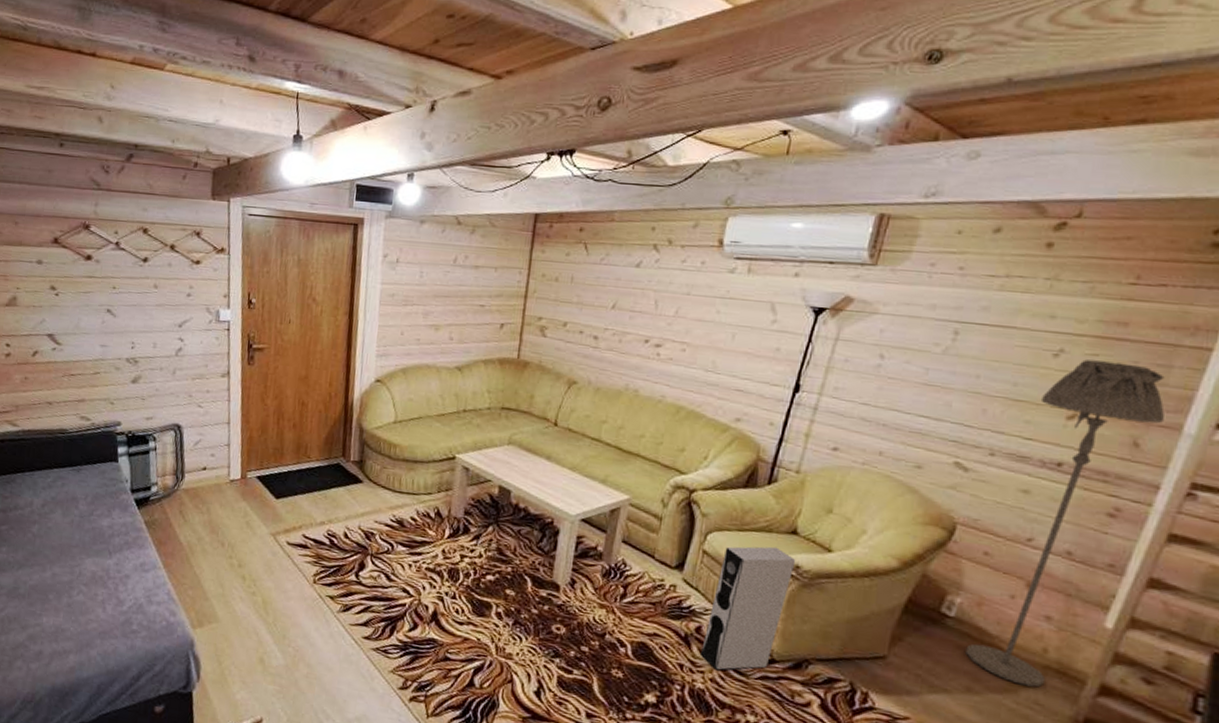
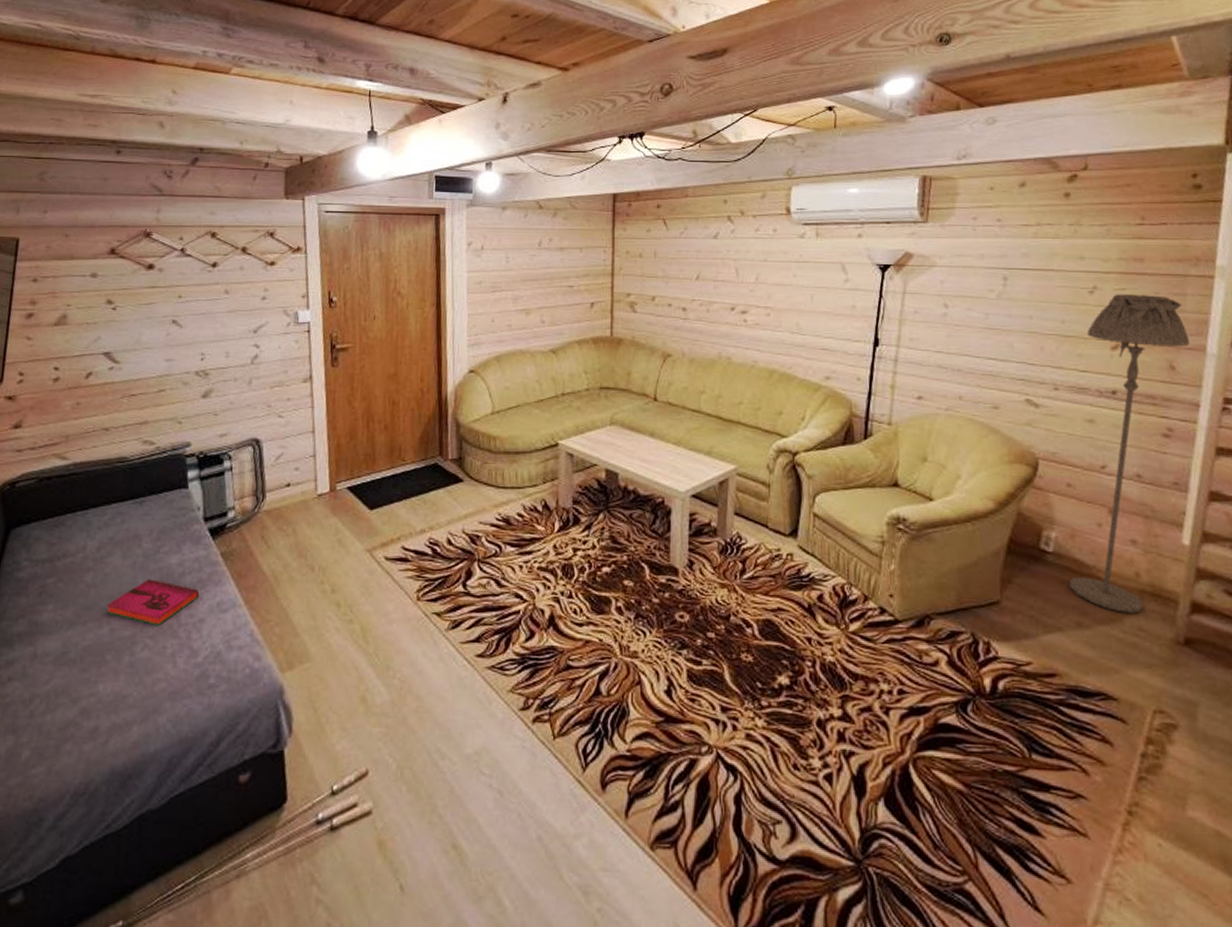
hardback book: none [49,536,125,576] -> present [106,579,199,625]
speaker: present [699,546,796,671] -> none [825,501,902,639]

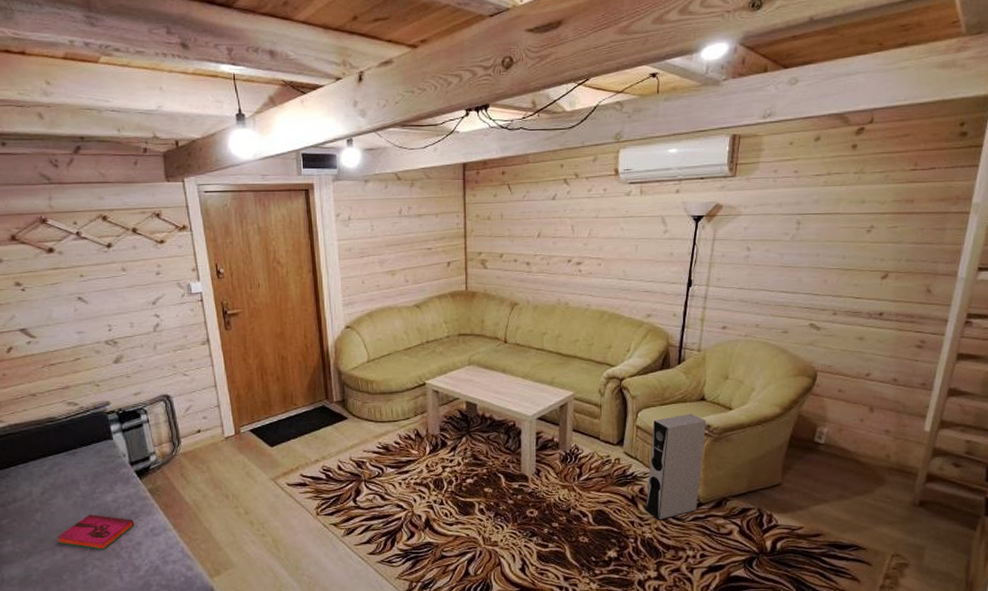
speaker: none [825,501,902,639] -> present [645,413,707,520]
floor lamp: present [1069,294,1190,613] -> none [835,231,944,486]

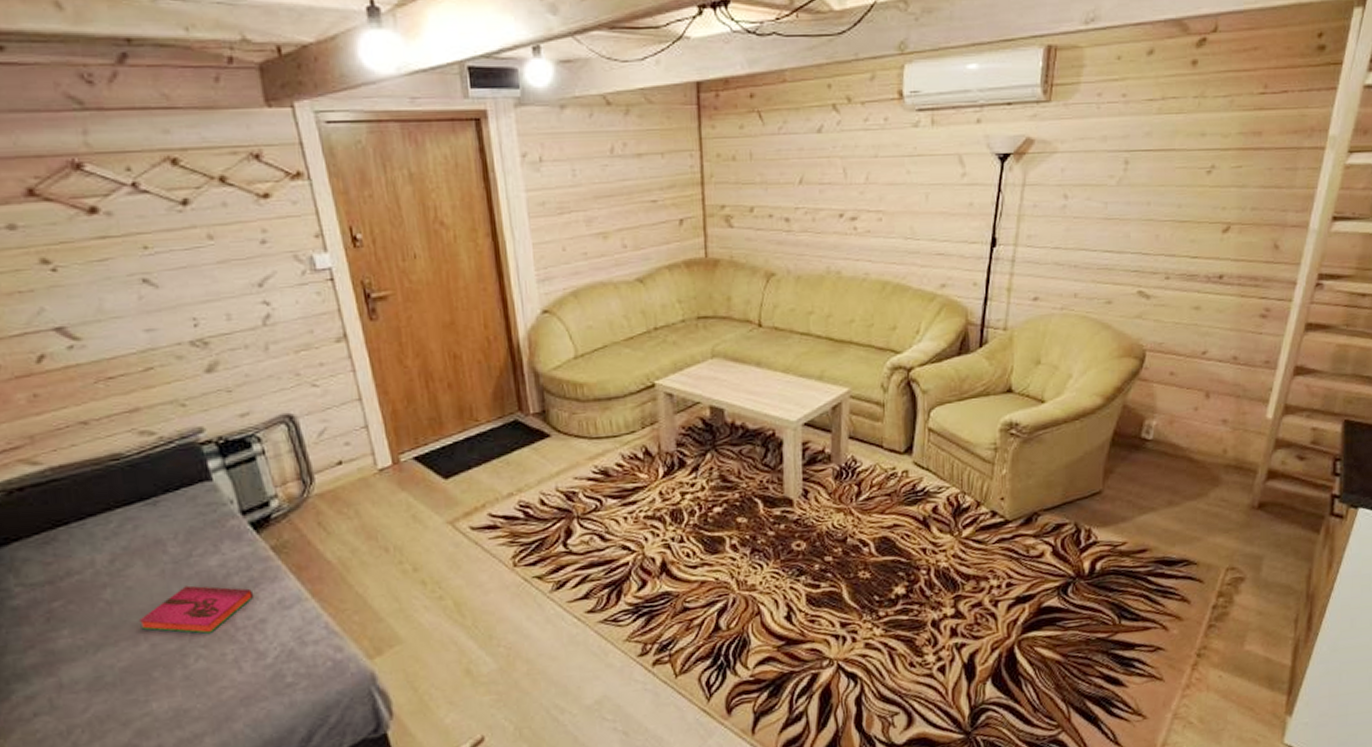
speaker: present [645,413,707,520] -> none [939,409,1015,545]

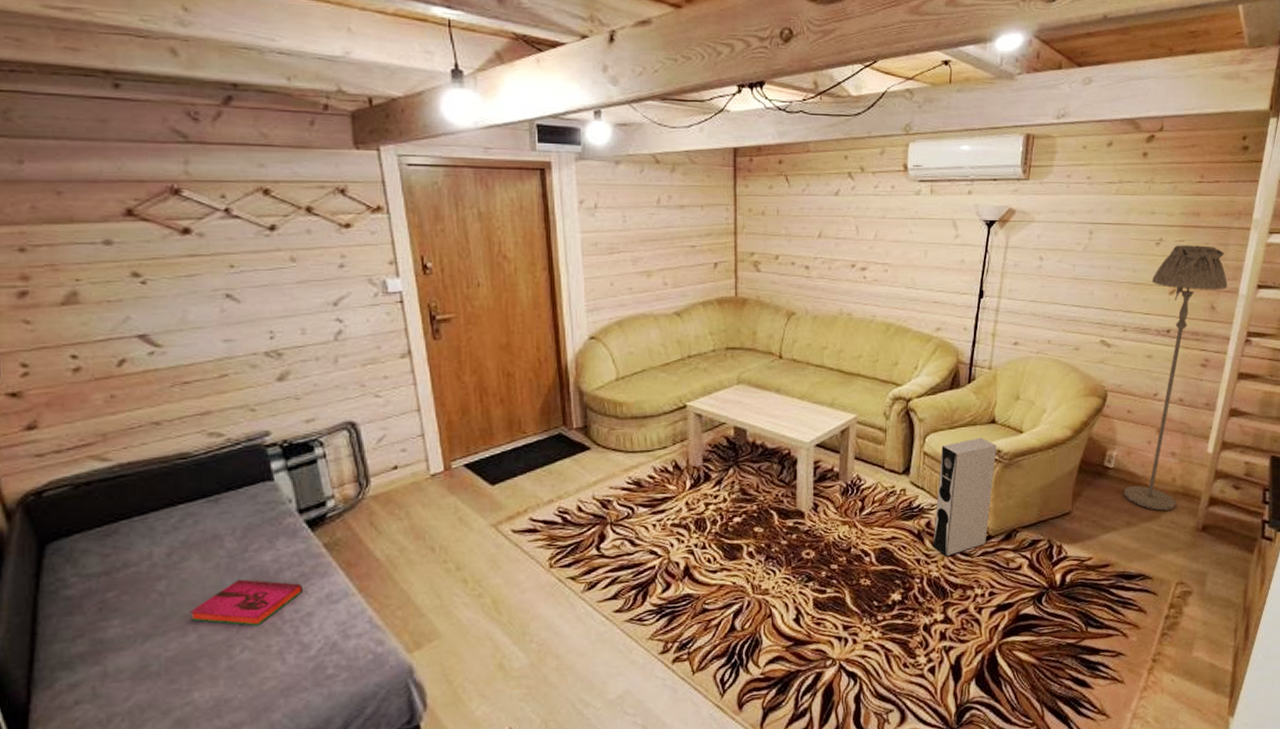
speaker: none [939,409,1015,545] -> present [931,437,997,557]
floor lamp: none [1165,171,1295,487] -> present [1124,245,1227,511]

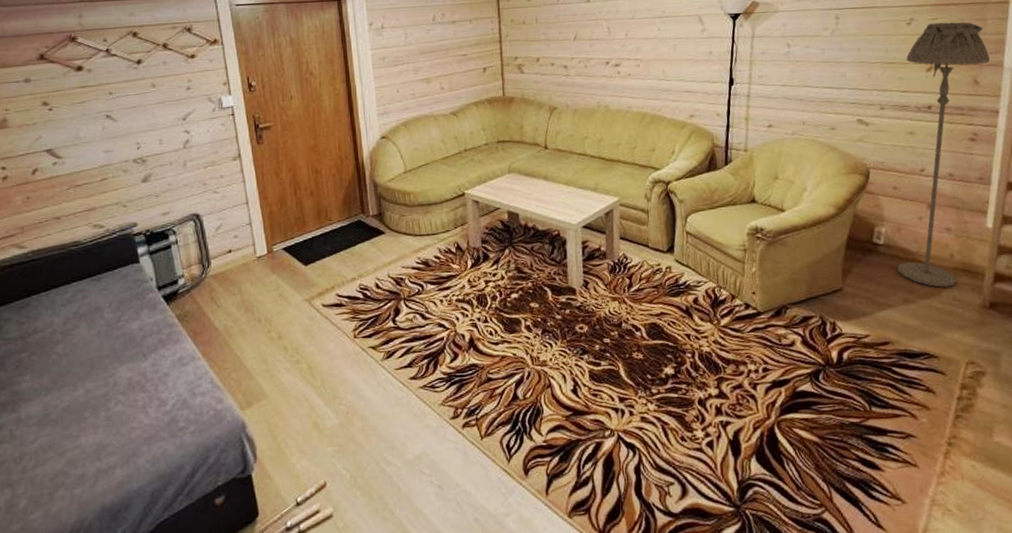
hardback book: present [190,579,302,626] -> none [79,344,160,383]
speaker: present [931,437,997,557] -> none [700,216,760,333]

